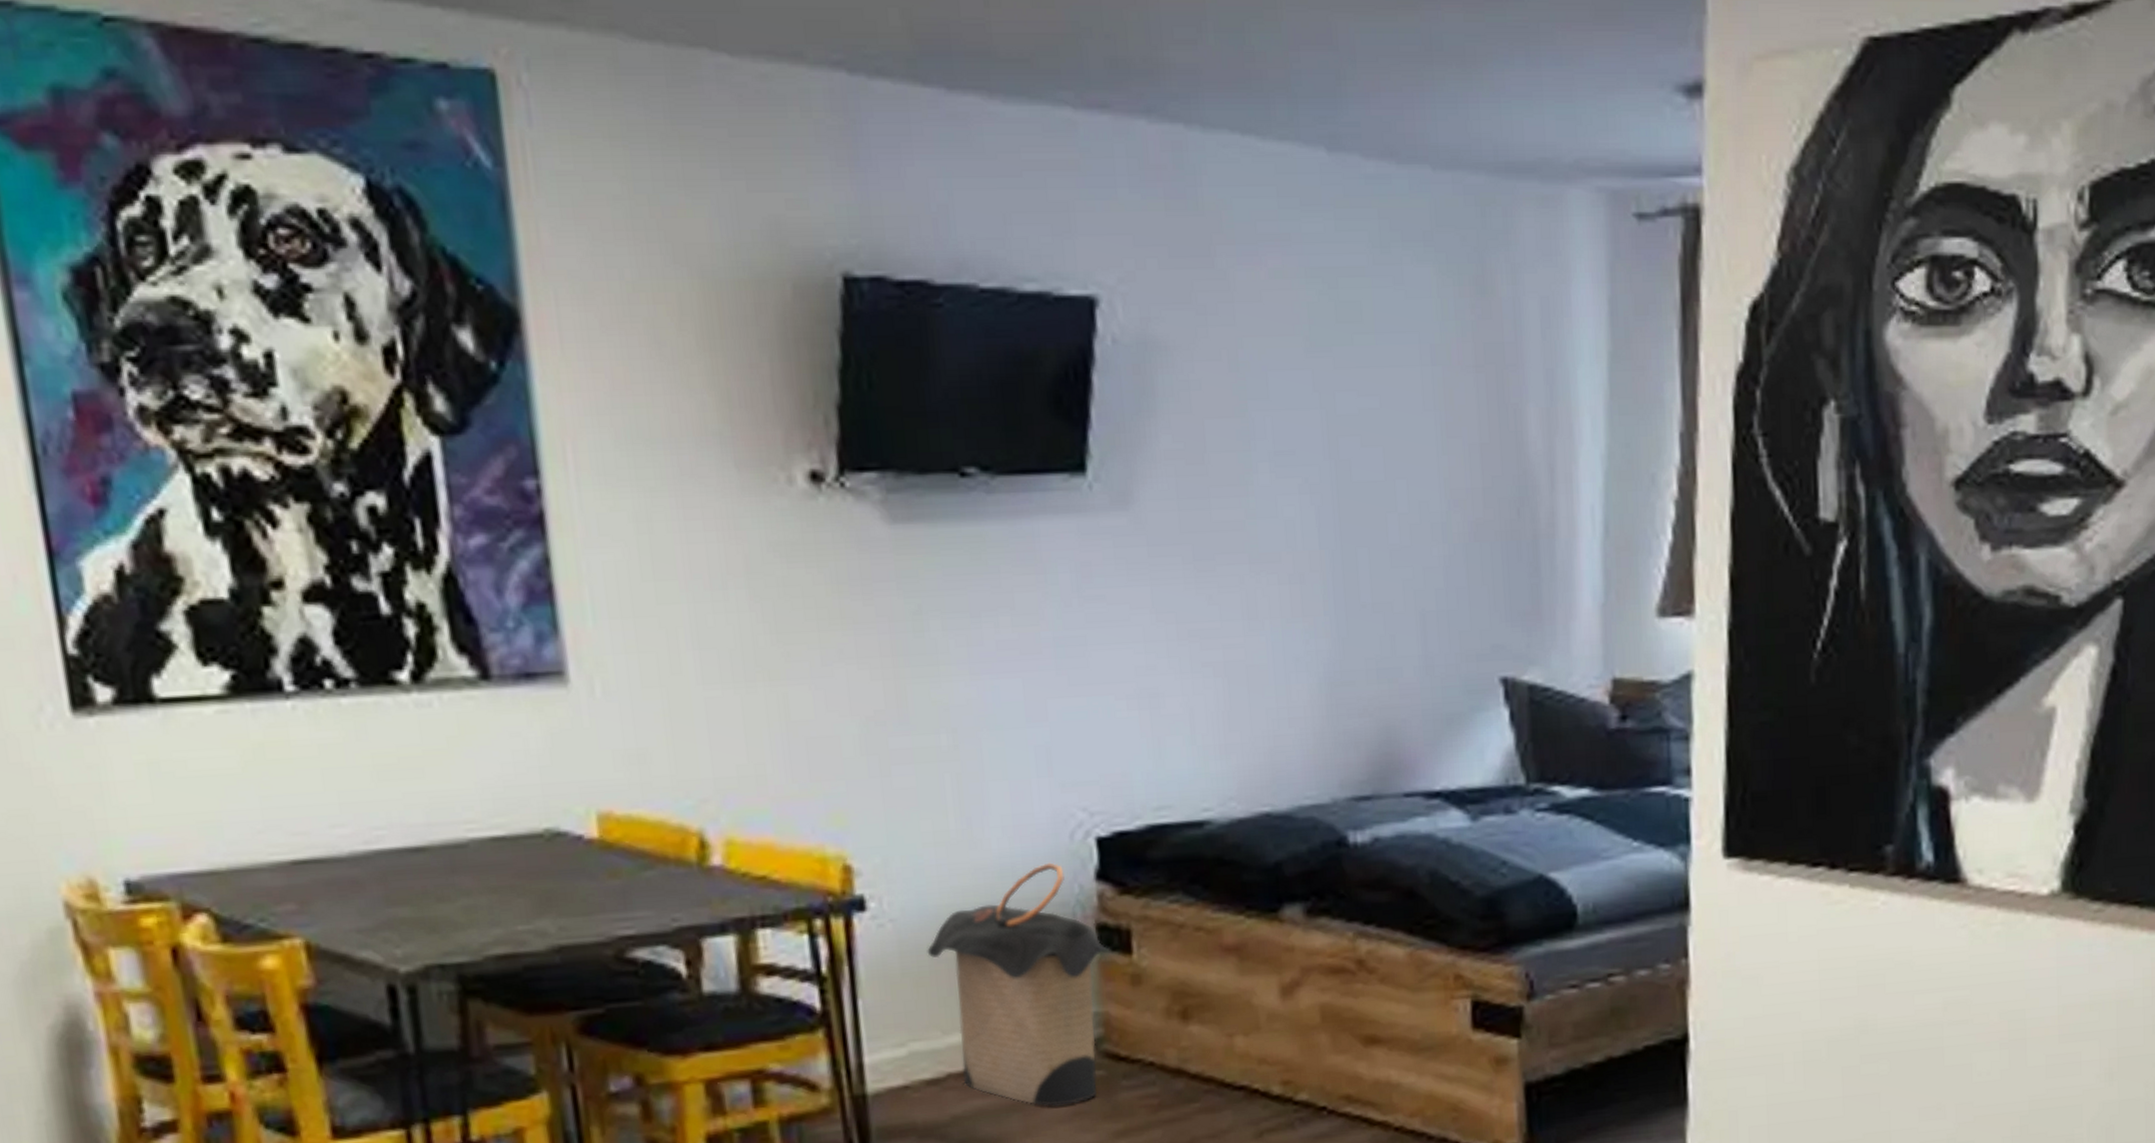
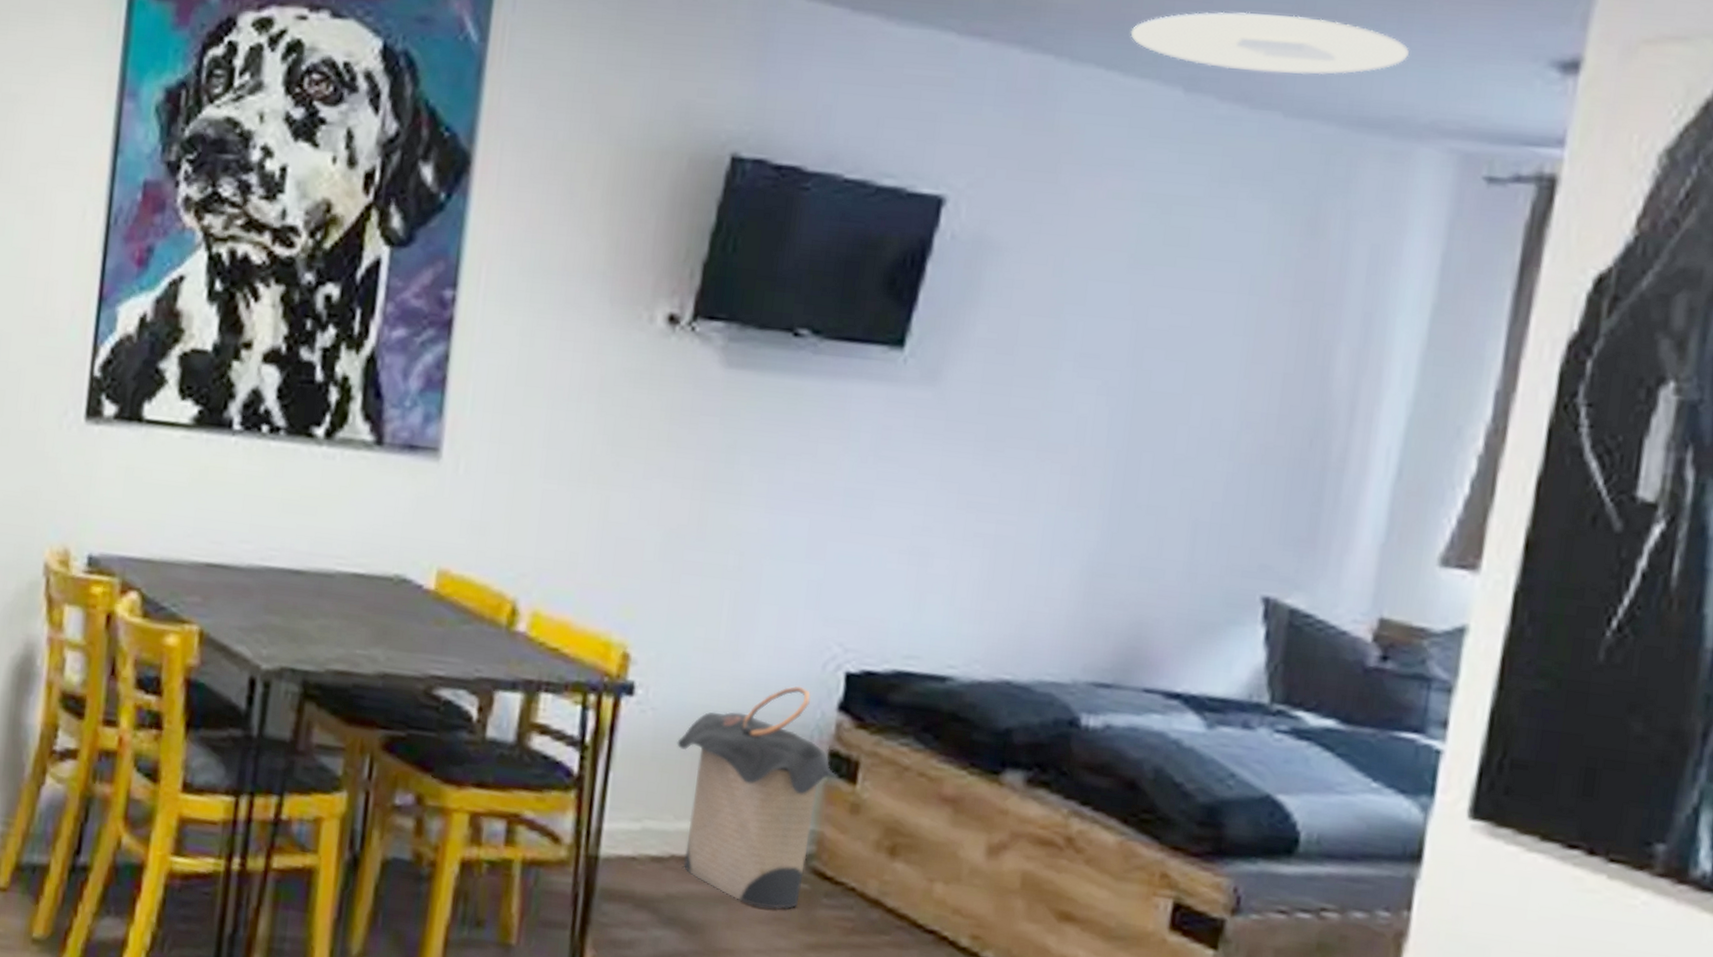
ceiling light: none [1259,57,1542,123] -> present [1130,11,1409,75]

